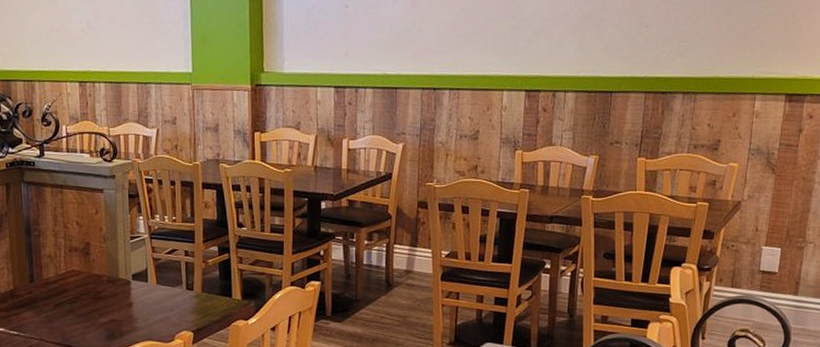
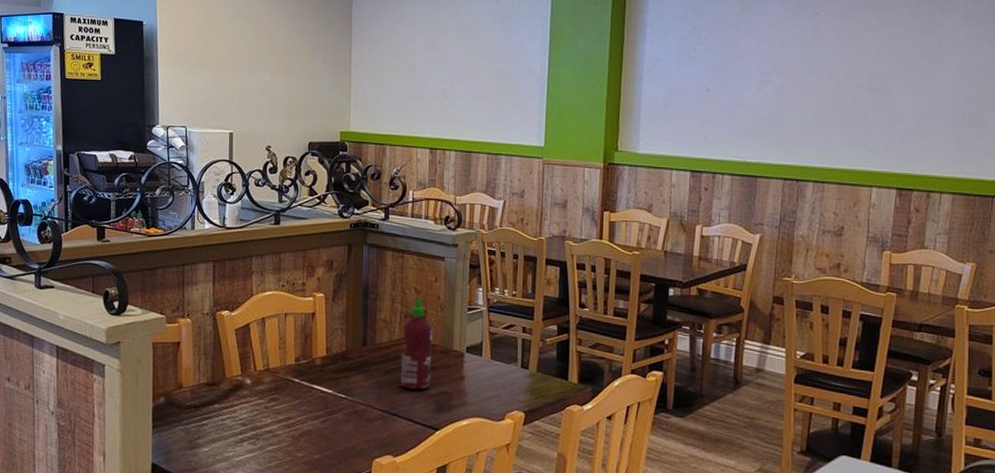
hot sauce: none [68,229,100,320] -> present [401,296,433,390]

